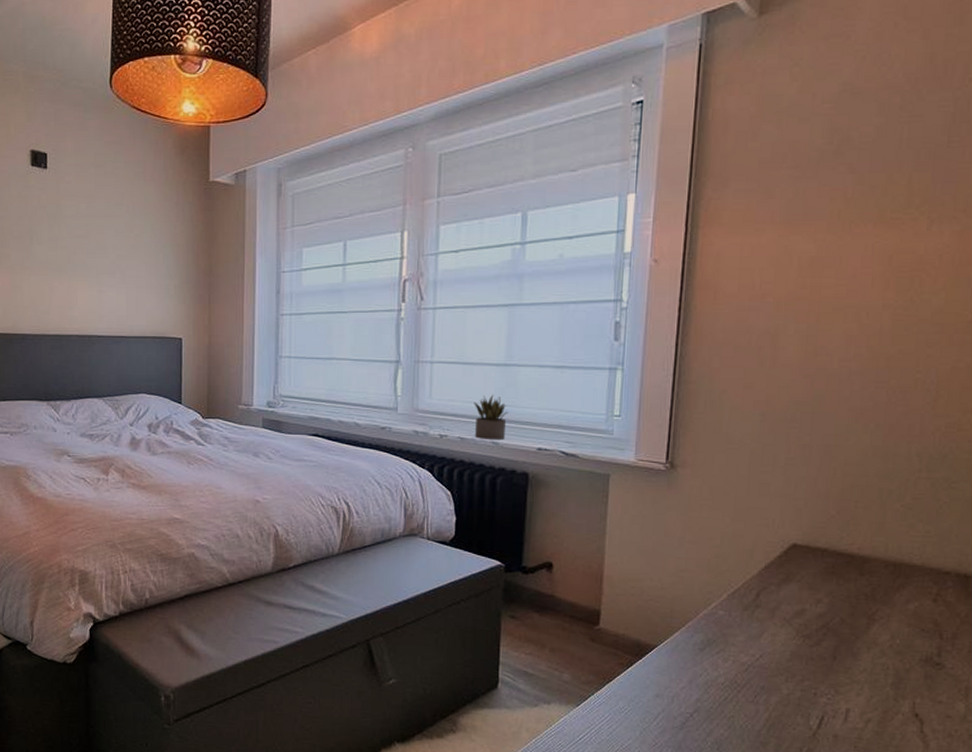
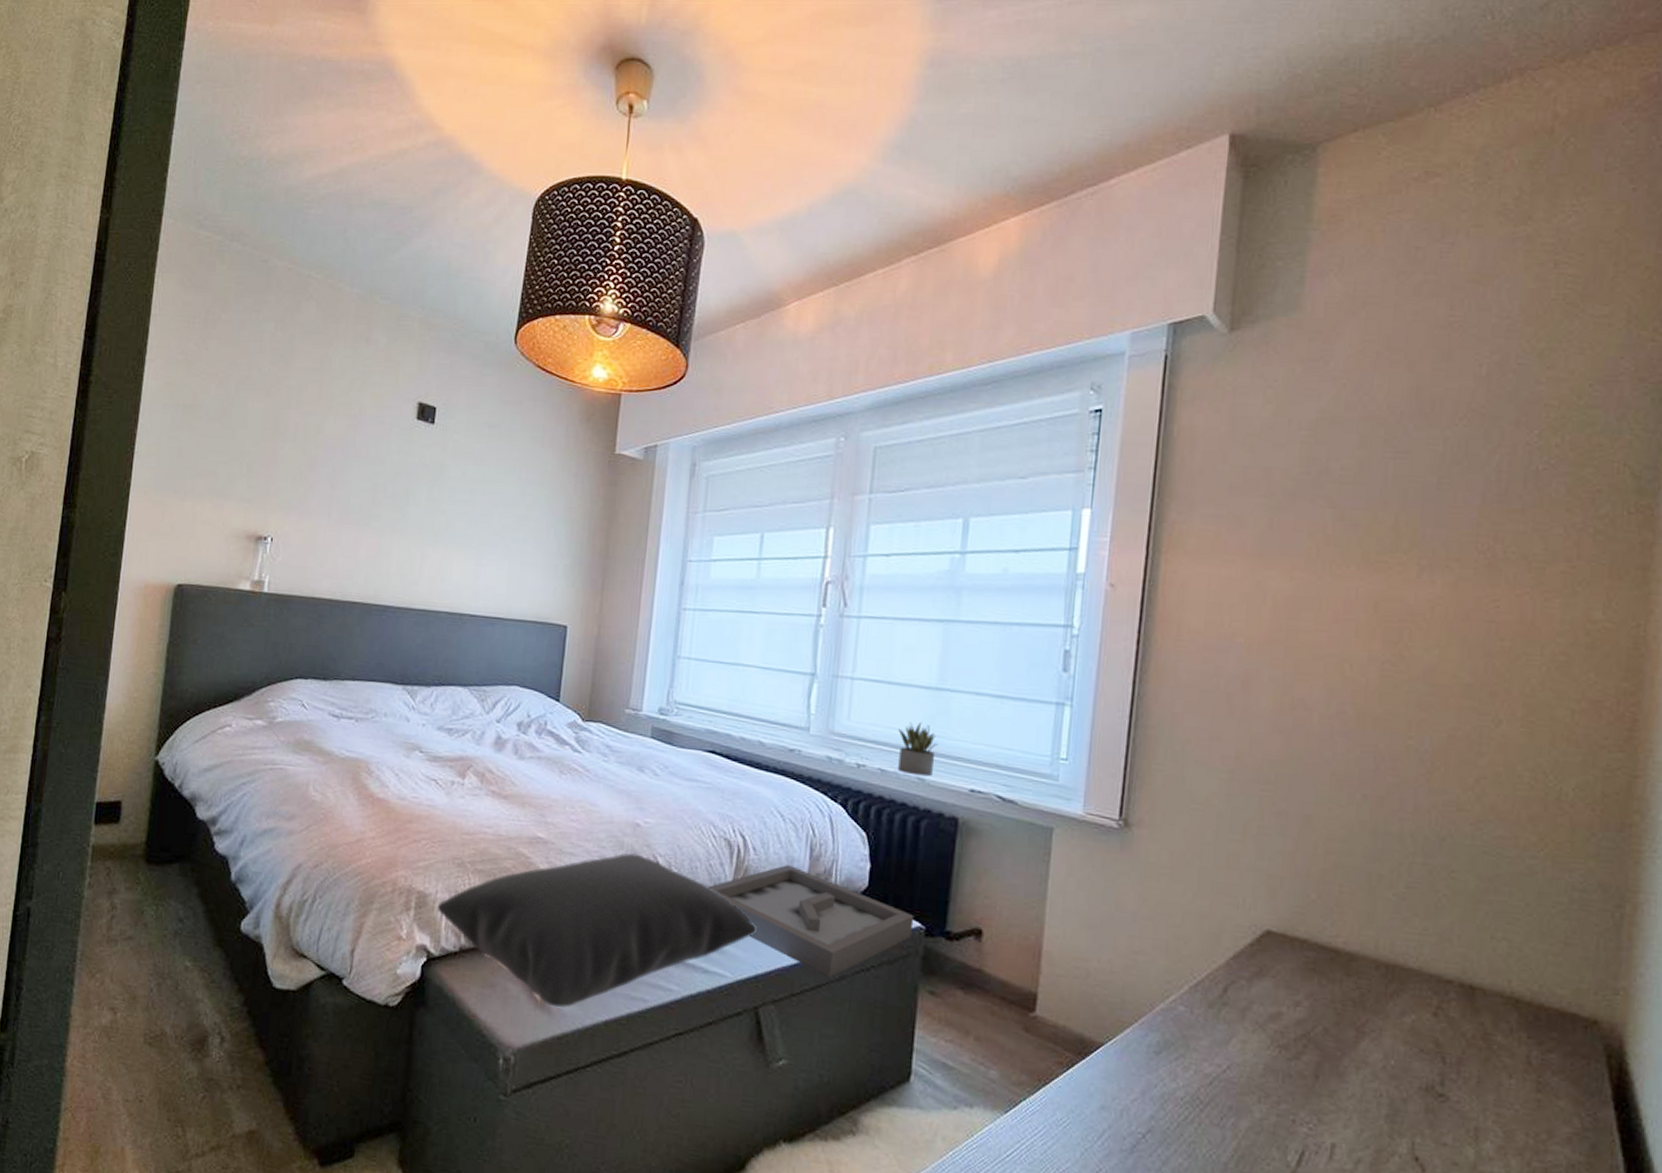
cushion: none [97,525,364,654] -> present [437,853,757,1008]
decorative tray: none [320,523,495,612] -> present [707,864,914,979]

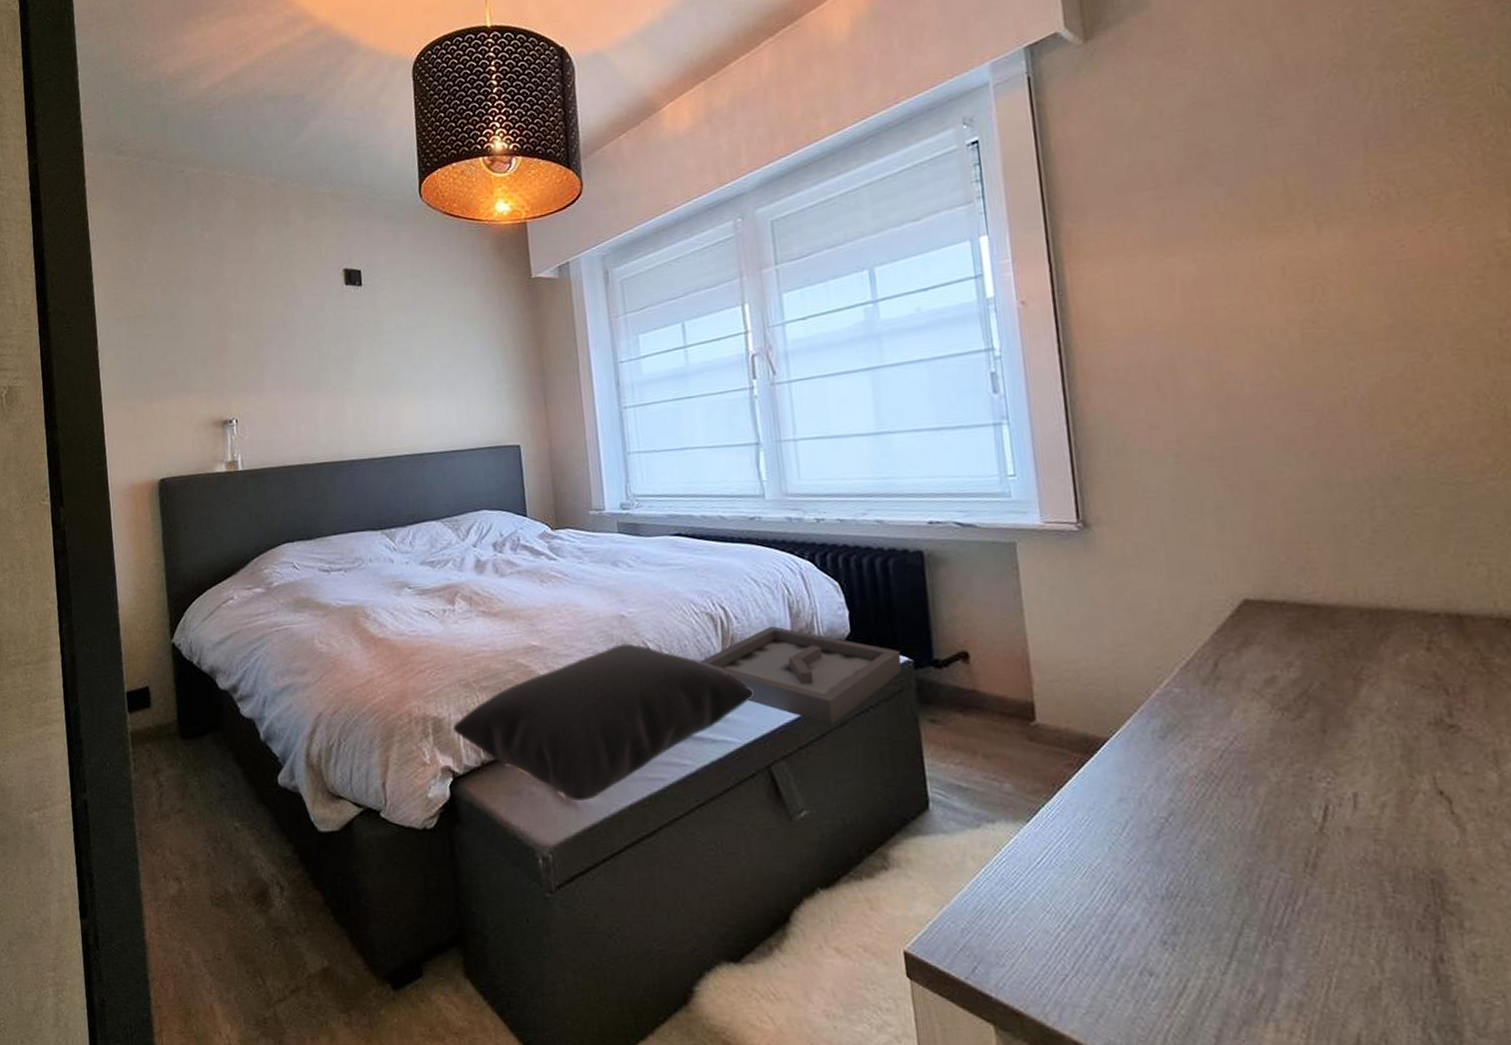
succulent plant: present [898,721,938,777] -> none [848,467,890,520]

